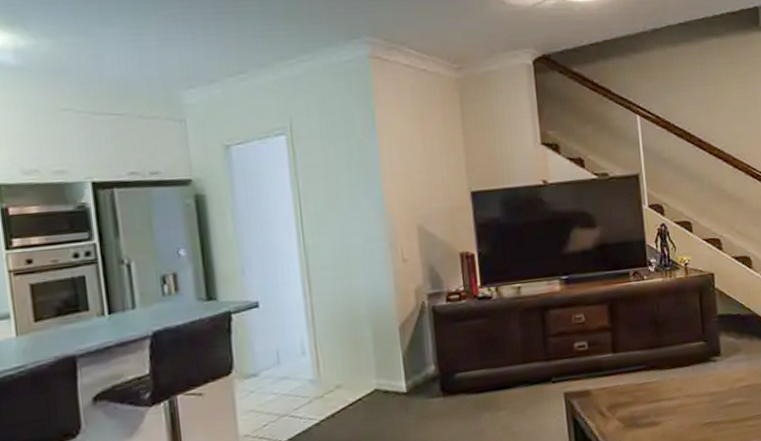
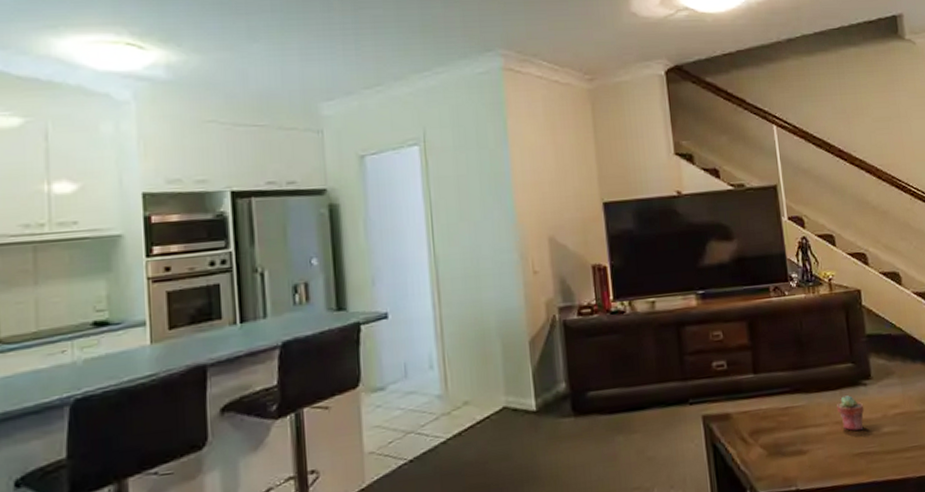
potted succulent: none [688,371,714,403] -> present [837,395,865,431]

